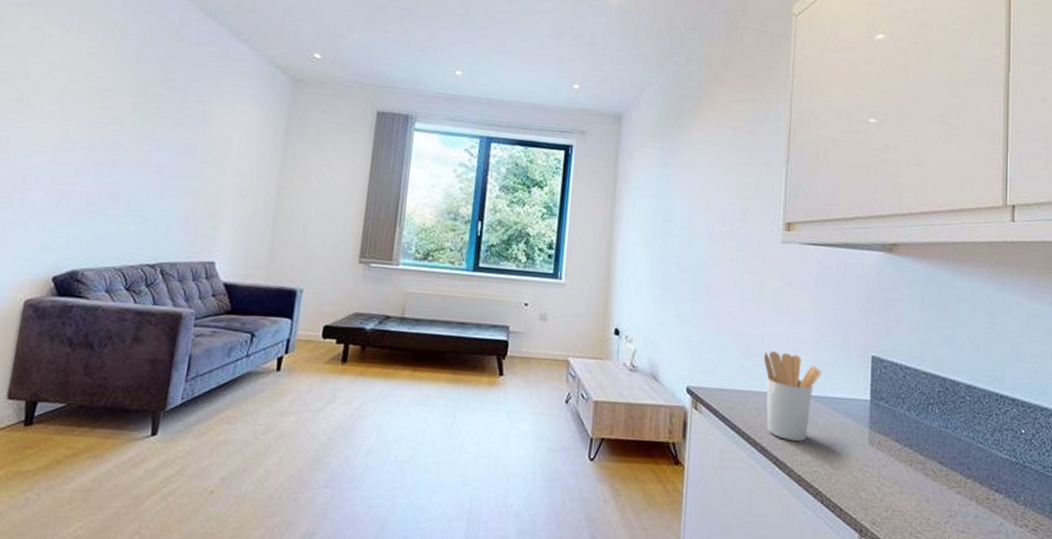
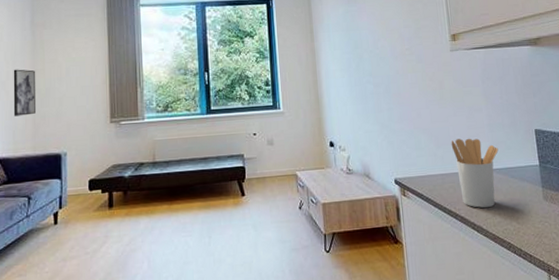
wall art: none [249,182,281,239] -> present [13,69,35,116]

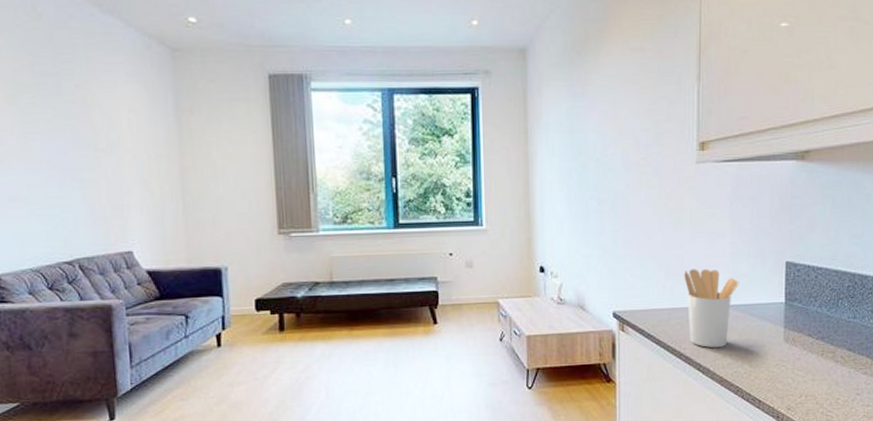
wall art: present [13,69,35,116] -> none [157,165,188,222]

